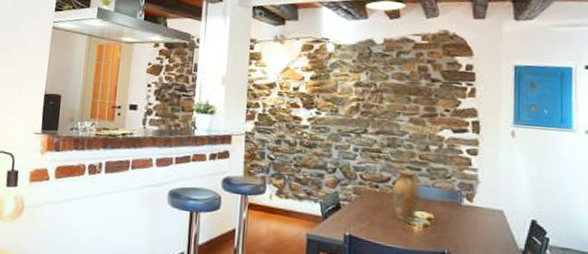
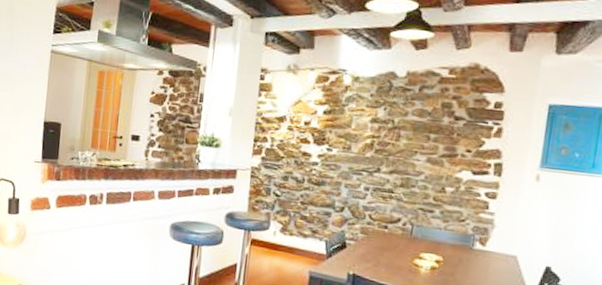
vase: present [391,169,421,222] -> none [399,210,431,264]

